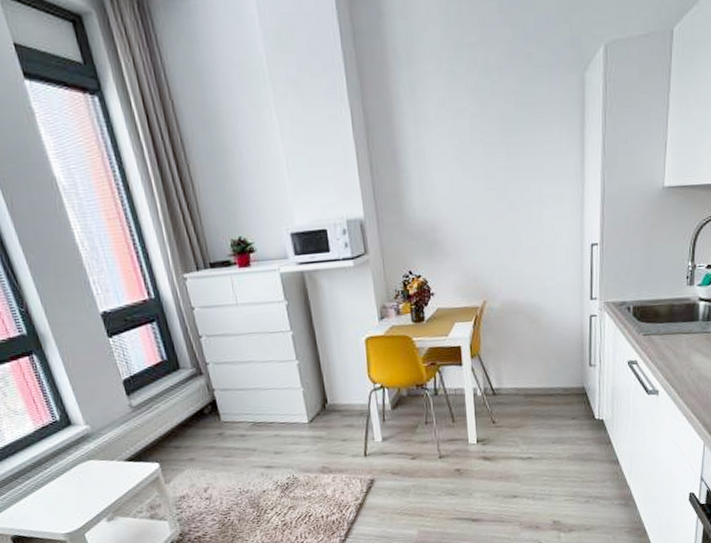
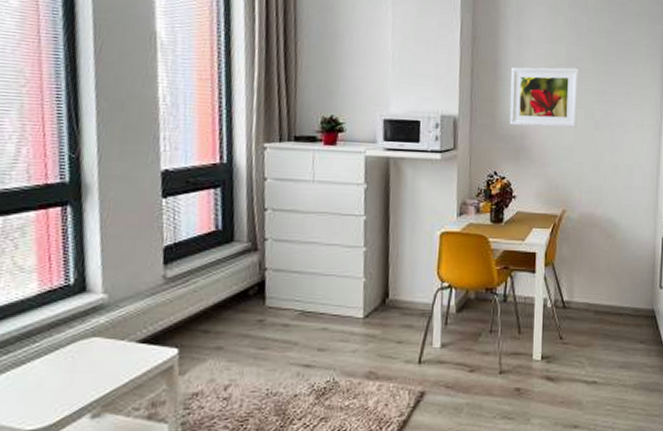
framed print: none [412,144,489,220] -> present [509,67,578,128]

